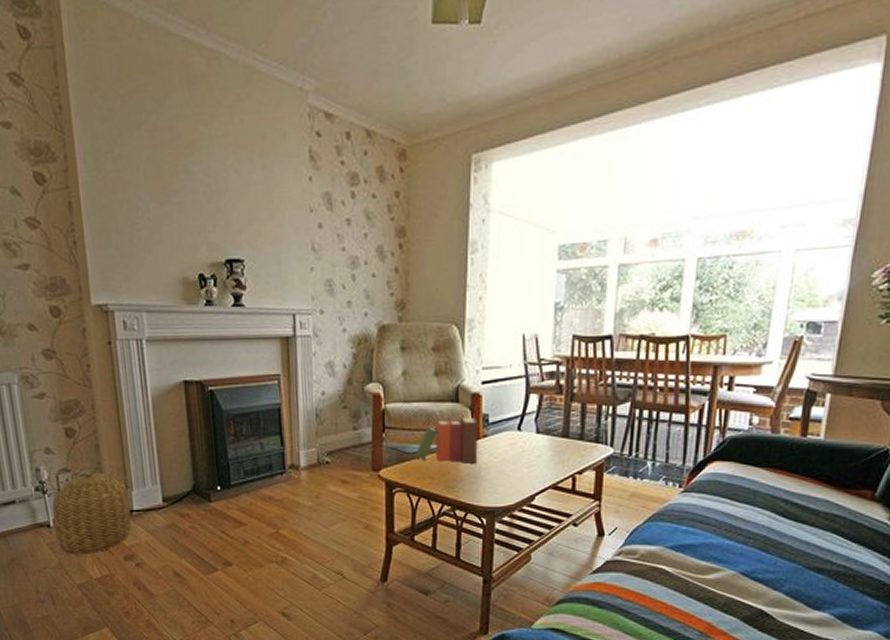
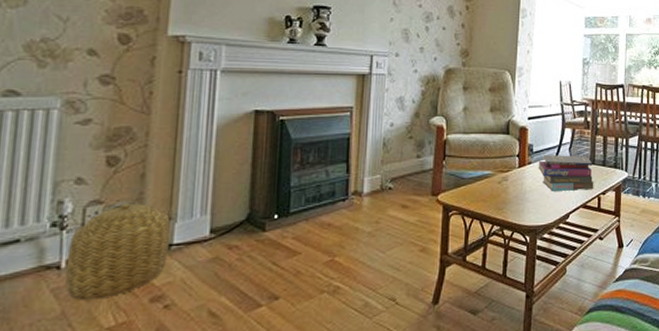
books: present [416,417,478,464] -> none [471,146,524,187]
books: none [495,426,568,469] -> present [538,155,594,191]

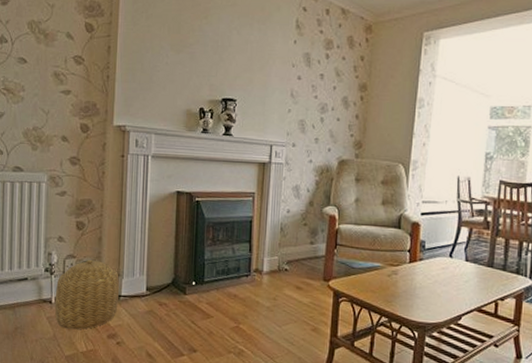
books: present [538,155,594,191] -> none [429,253,492,294]

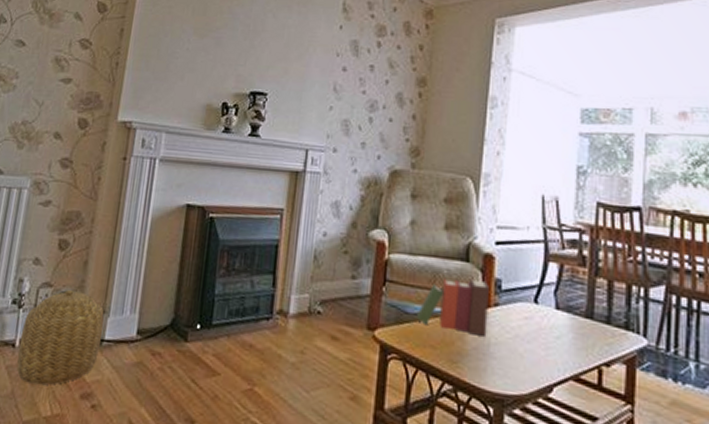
books: none [361,241,416,283] -> present [417,278,489,336]

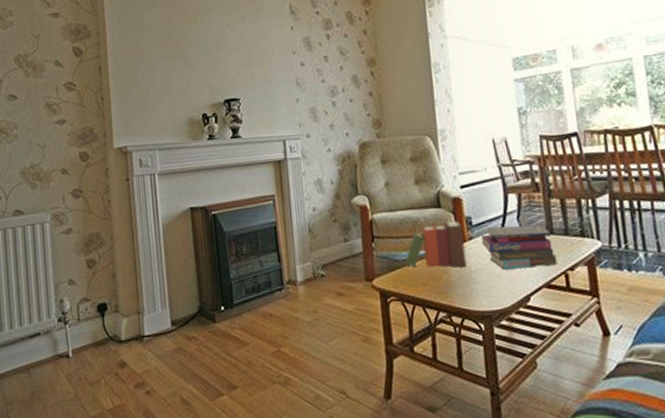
basket: present [16,289,104,386] -> none [72,299,143,385]
books: none [508,296,592,357] -> present [480,224,558,270]

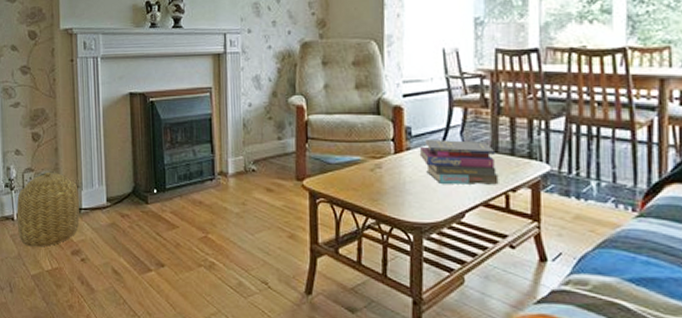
basket: none [72,299,143,385] -> present [16,171,80,247]
books: present [406,220,467,268] -> none [339,129,402,176]

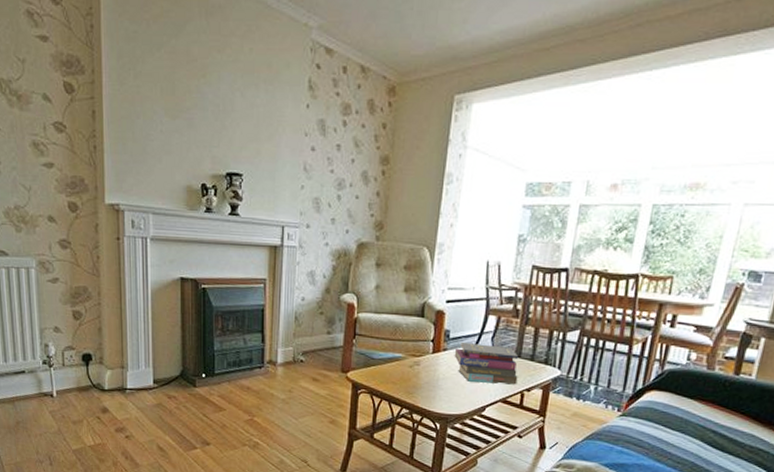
basket: present [16,171,80,247] -> none [56,351,124,424]

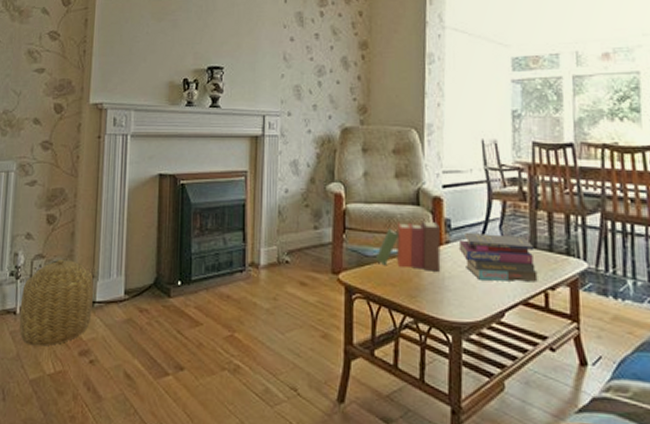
basket: none [56,351,124,424] -> present [19,258,94,347]
books: none [381,330,440,374] -> present [377,221,441,272]

